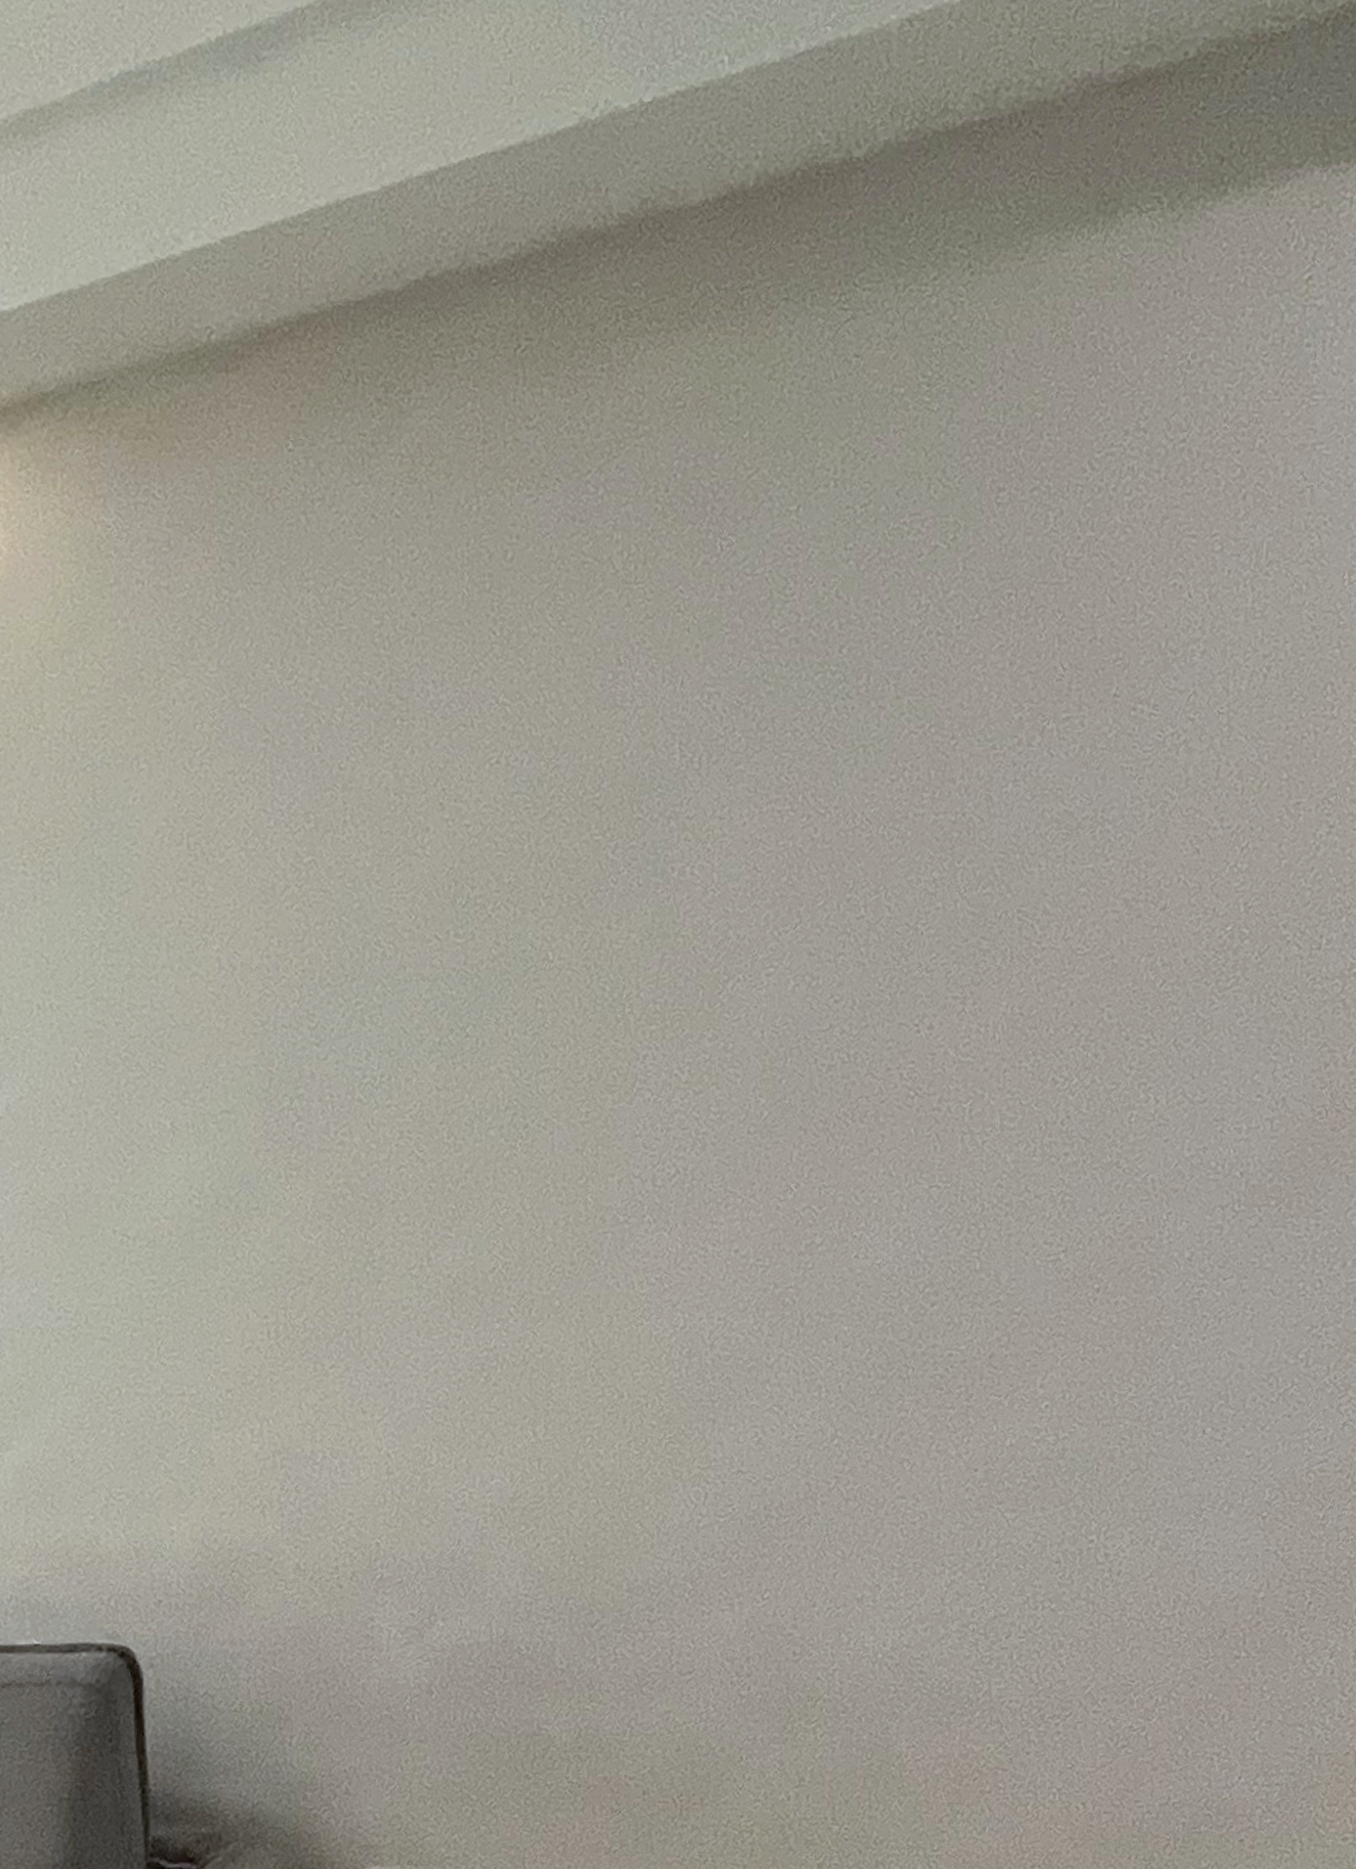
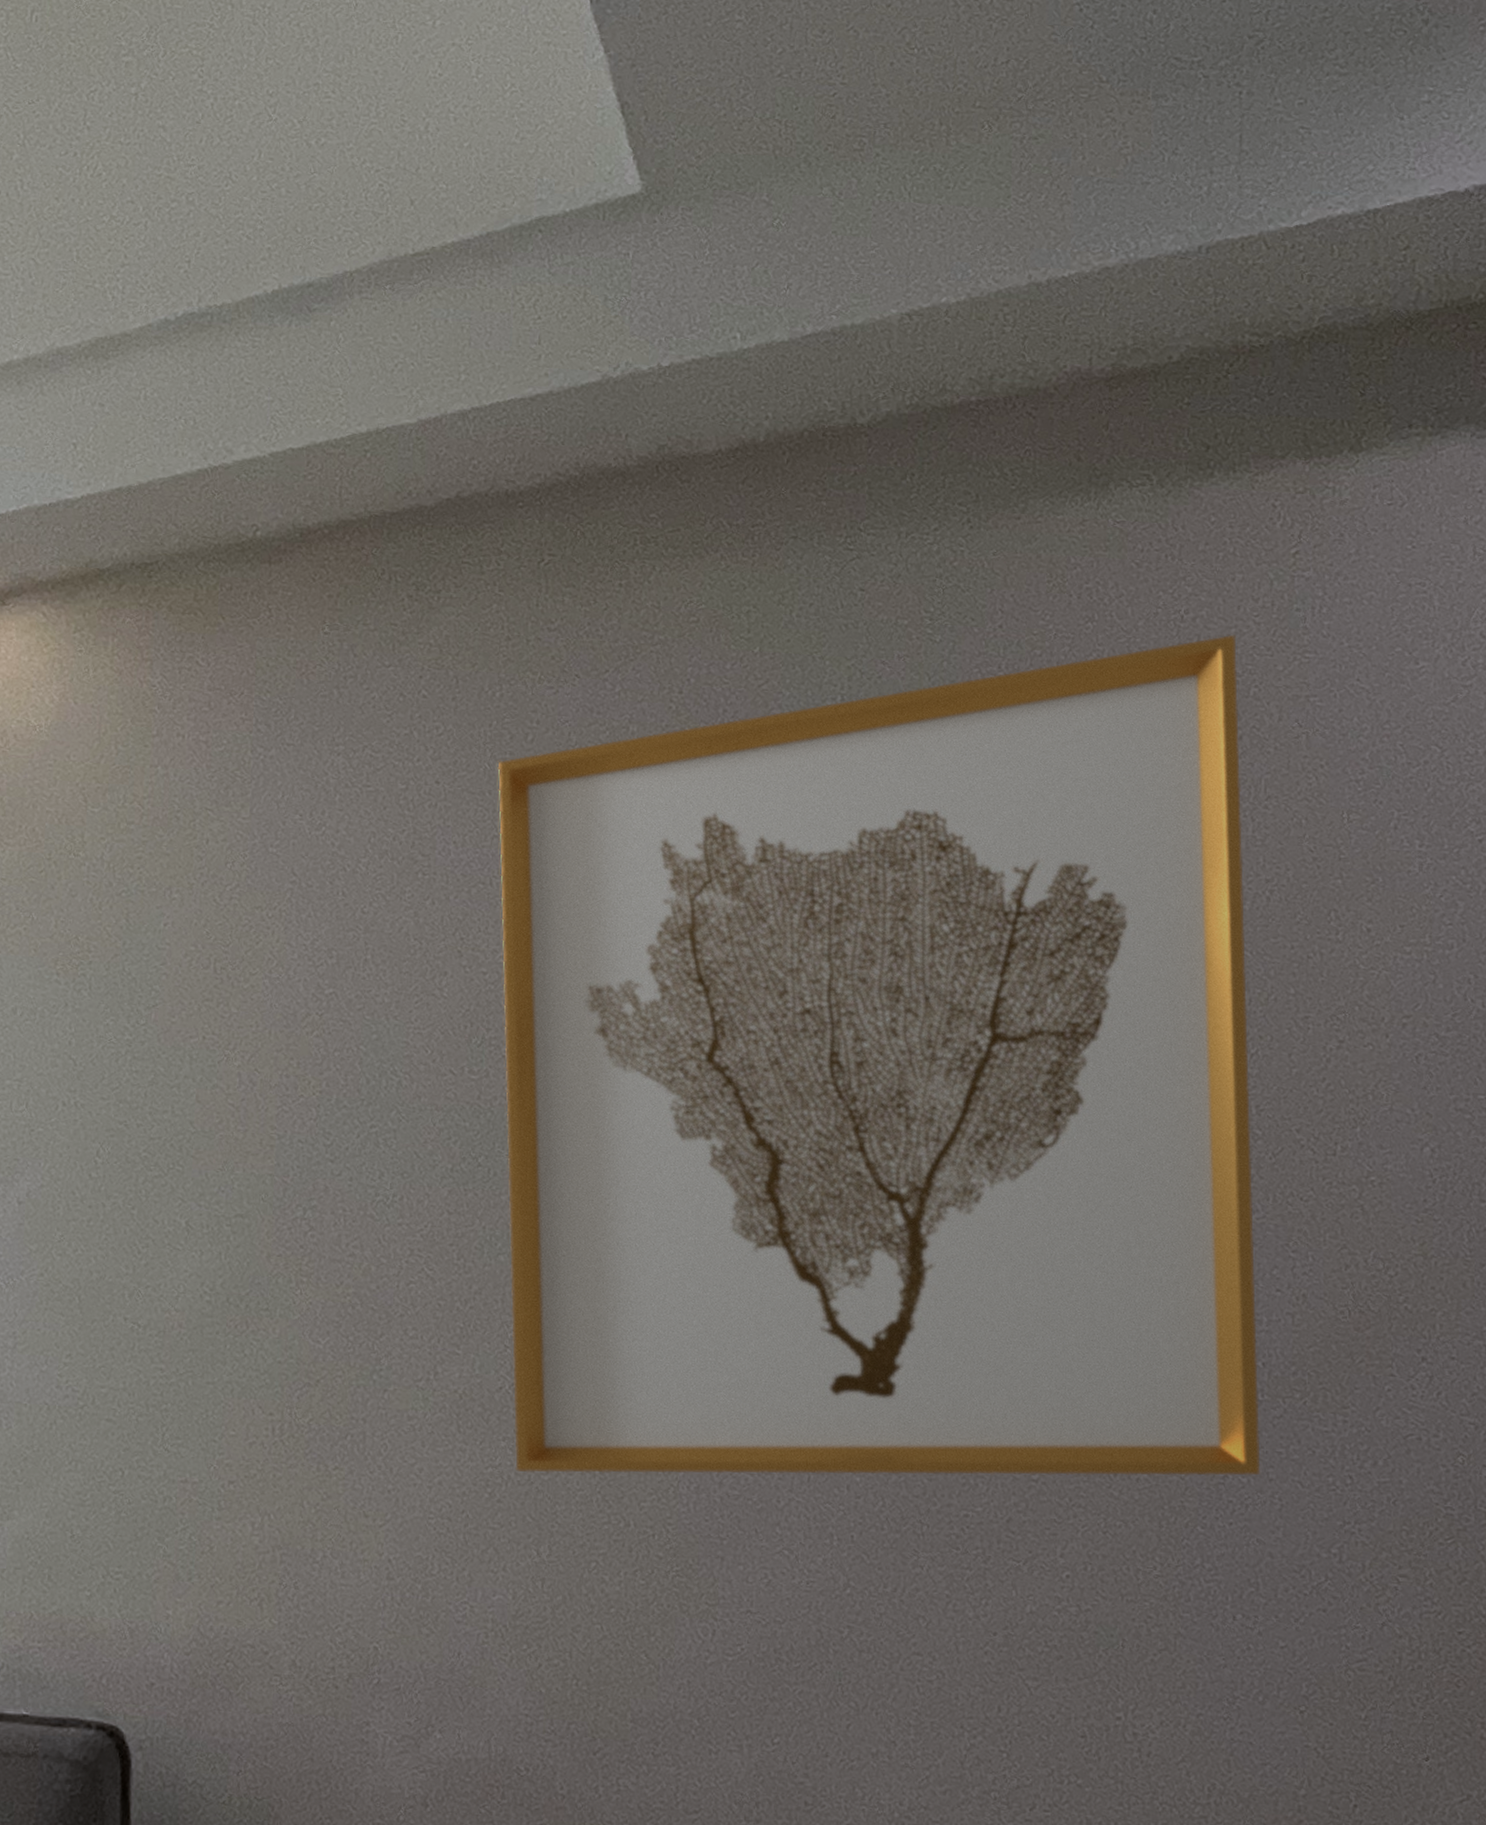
wall art: none [476,379,1244,1353] -> present [497,634,1261,1476]

